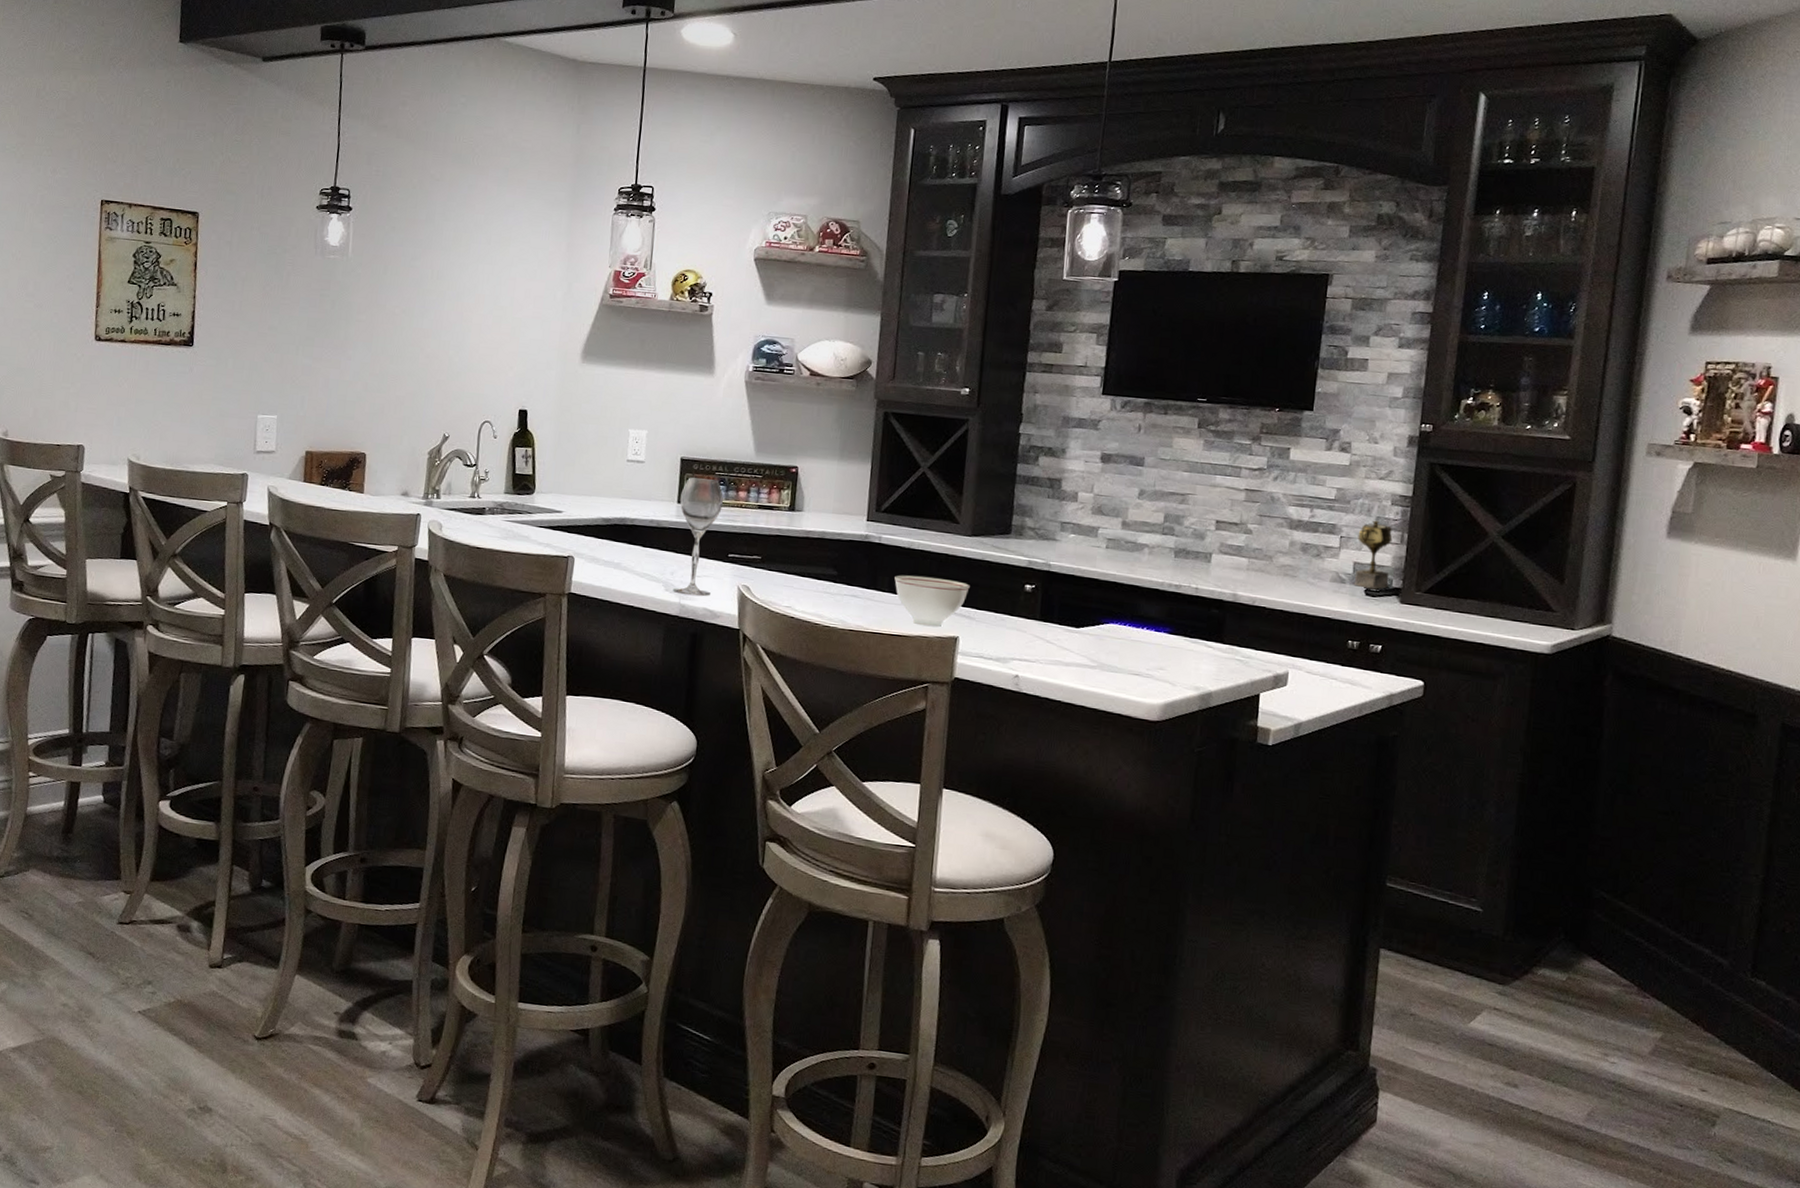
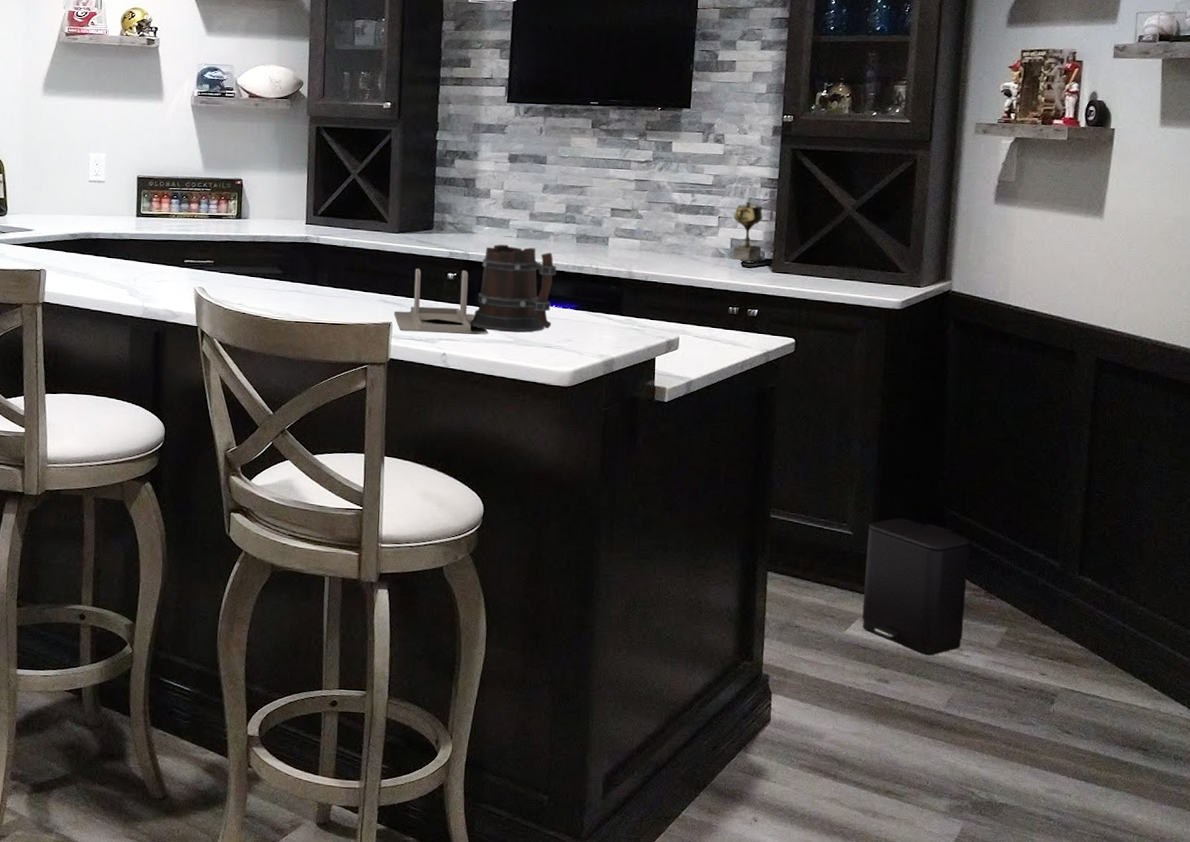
wineglass: present [673,477,723,597] -> none [136,193,177,299]
bowl: present [894,575,970,628] -> none [333,270,400,315]
napkin holder: none [961,578,1069,657] -> present [393,269,489,335]
beer mug: none [1048,554,1151,657] -> present [470,244,557,333]
pedal bin: none [1489,896,1622,1059] -> present [862,518,970,655]

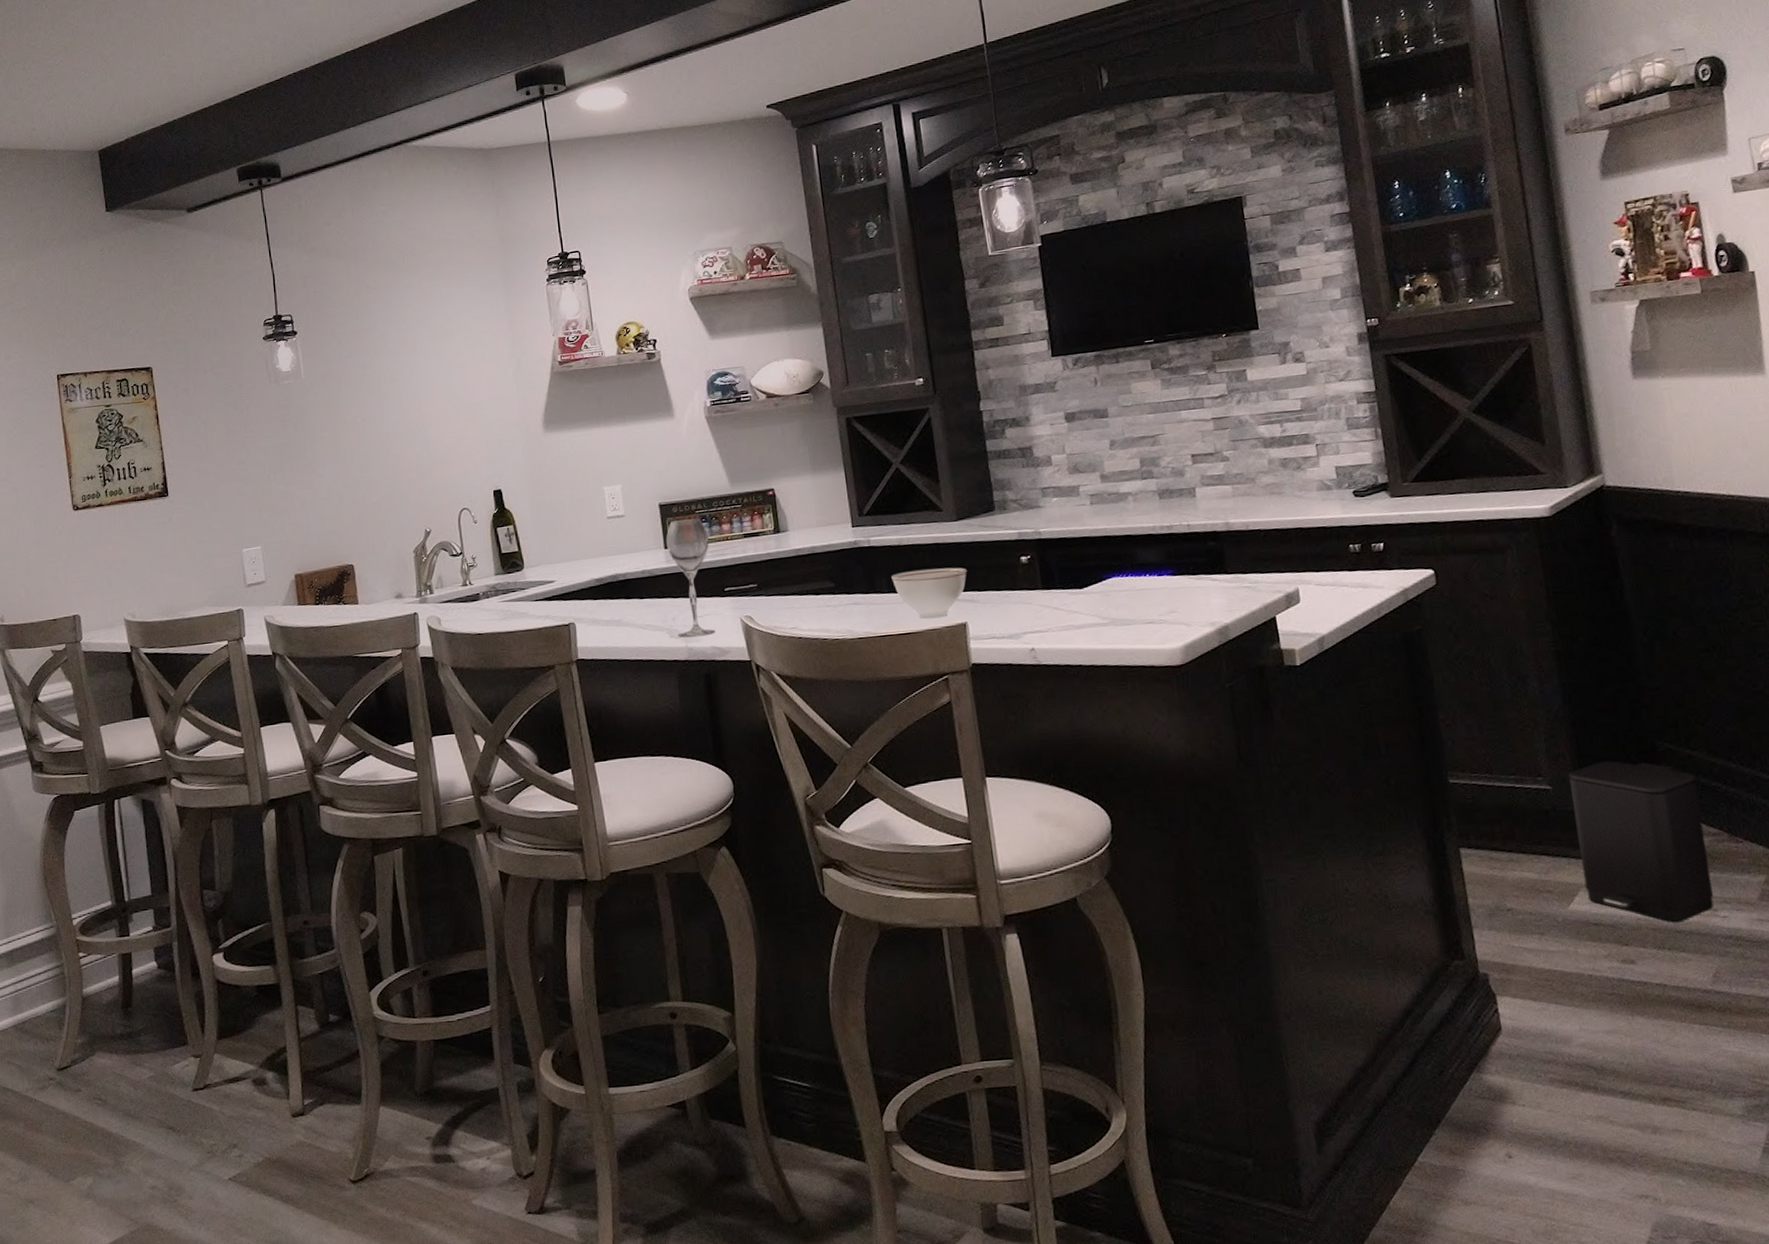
wineglass: none [136,193,177,299] -> present [666,518,715,639]
bowl: none [333,270,400,315] -> present [891,567,967,620]
napkin holder: present [393,269,489,335] -> none [967,550,1079,631]
beer mug: present [470,244,557,333] -> none [1055,513,1149,615]
trophy: present [731,201,763,263] -> none [1332,421,1376,491]

